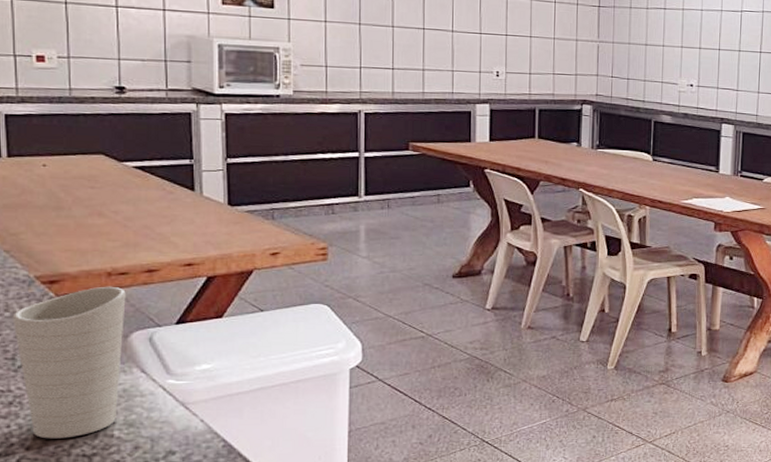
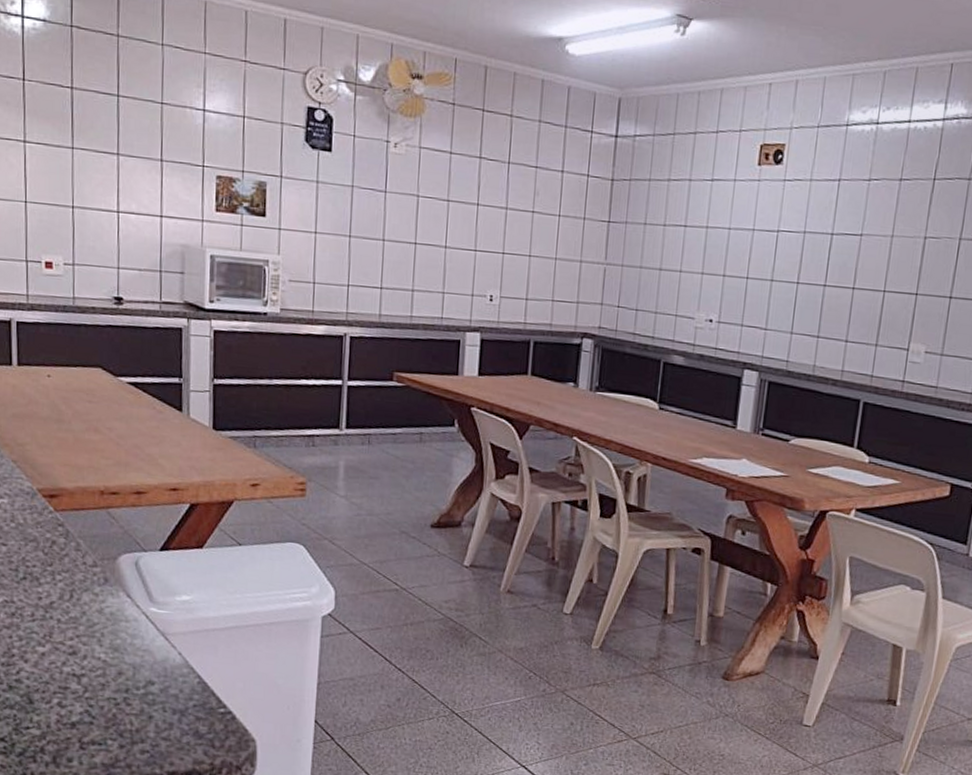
cup: present [12,286,126,439] -> none [17,504,116,656]

